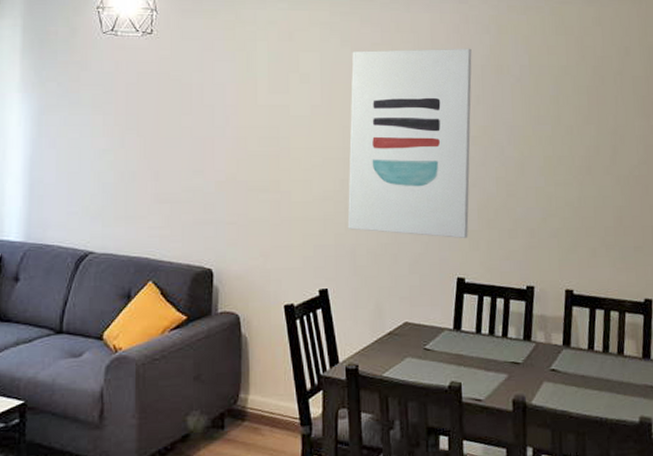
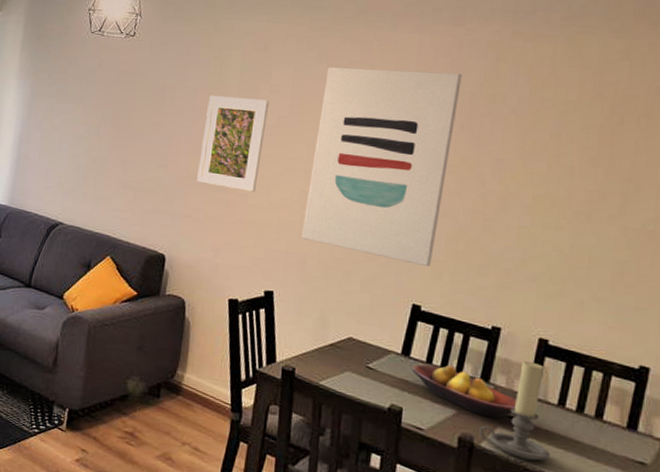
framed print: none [236,90,300,188] -> present [197,95,269,192]
fruit bowl: none [464,331,556,375] -> present [411,364,517,419]
candle holder: none [529,313,589,408] -> present [479,360,551,461]

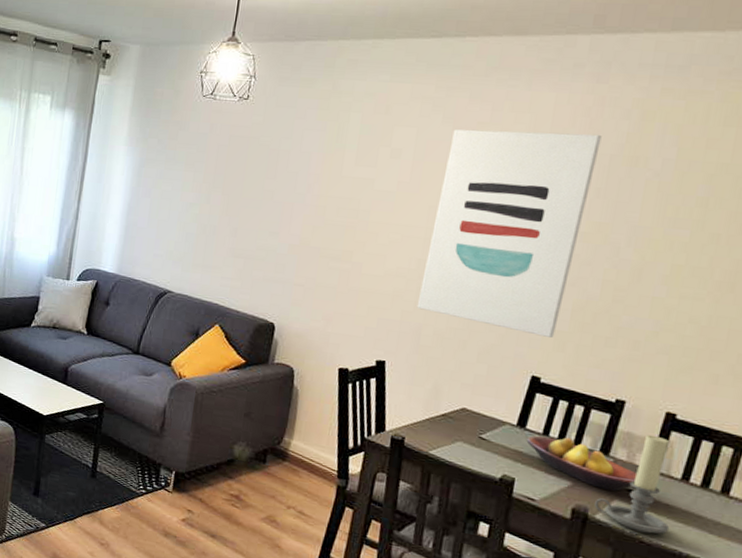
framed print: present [197,95,269,192] -> none [309,160,389,261]

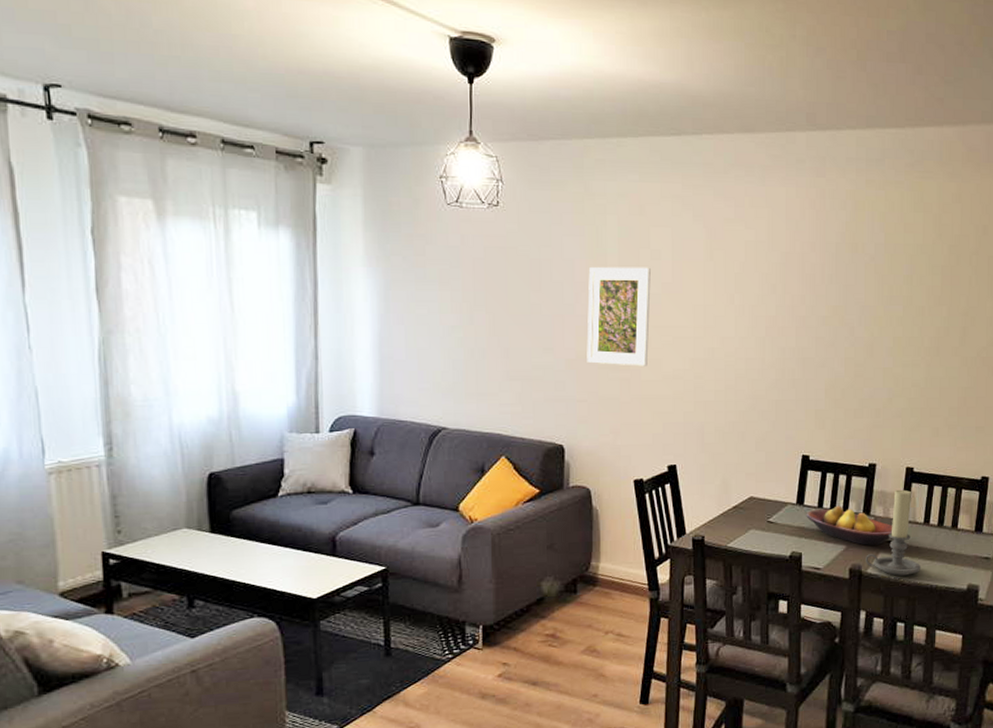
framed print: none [309,160,389,261] -> present [587,266,651,366]
wall art: present [416,129,602,338] -> none [696,224,827,417]

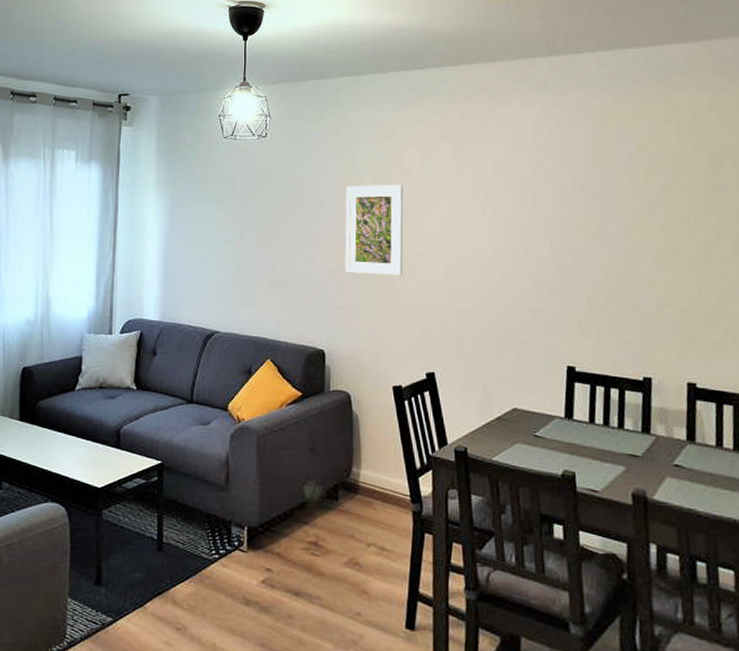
fruit bowl: present [806,505,893,546] -> none [576,422,680,470]
candle holder: present [866,489,922,576] -> none [650,407,719,506]

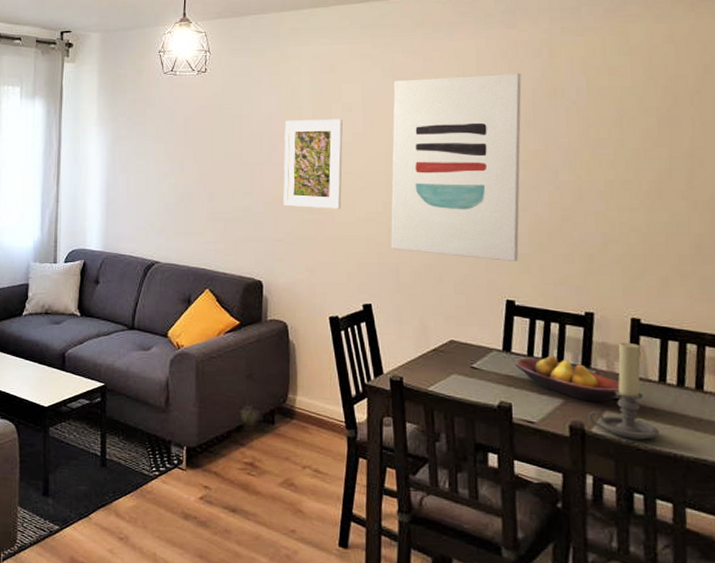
wall art: none [452,139,578,327] -> present [390,72,522,261]
fruit bowl: none [576,422,680,470] -> present [514,355,620,403]
candle holder: none [650,407,719,506] -> present [588,342,660,440]

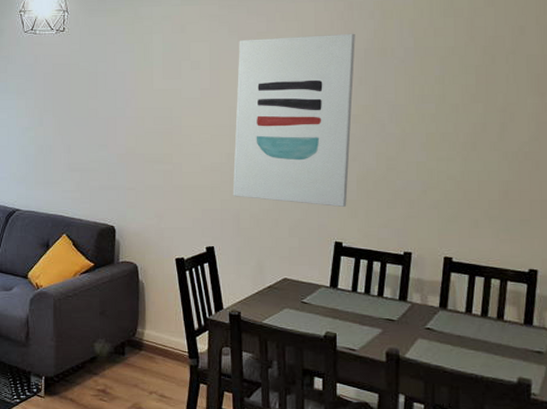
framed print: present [283,119,343,209] -> none [135,76,191,160]
fruit bowl: present [514,355,620,403] -> none [340,290,432,332]
candle holder: present [588,342,660,440] -> none [403,278,465,363]

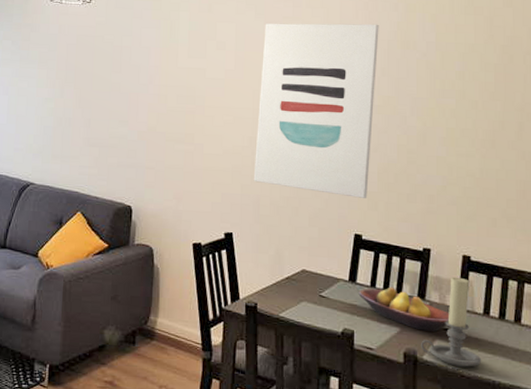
fruit bowl: none [340,290,432,332] -> present [358,287,450,333]
candle holder: none [403,278,465,363] -> present [421,277,482,367]

